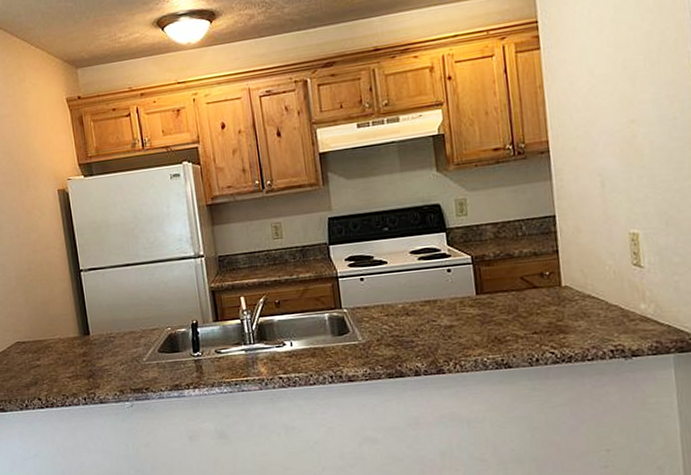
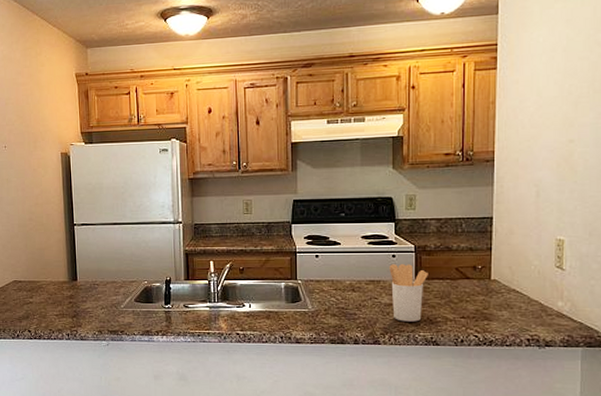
utensil holder: none [445,278,491,345] -> present [389,264,428,322]

